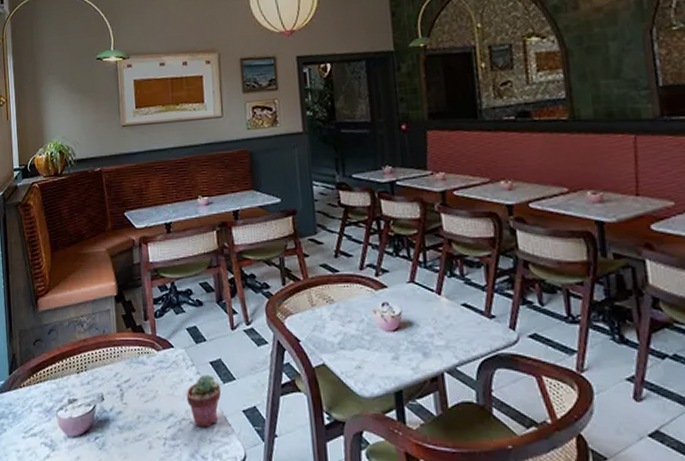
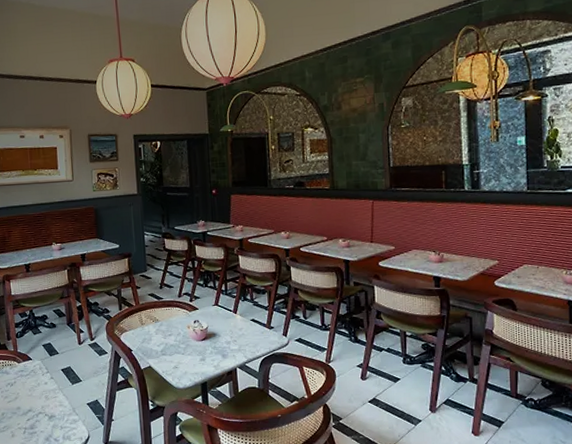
potted succulent: present [186,374,222,428] -> none [42,379,71,418]

